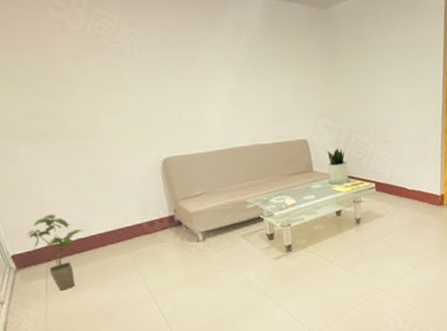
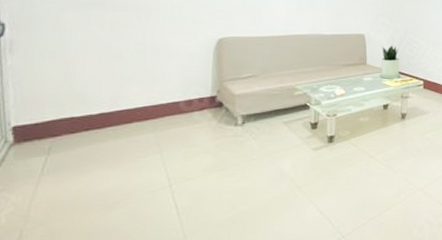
house plant: present [26,215,85,291] -> none [40,85,111,172]

